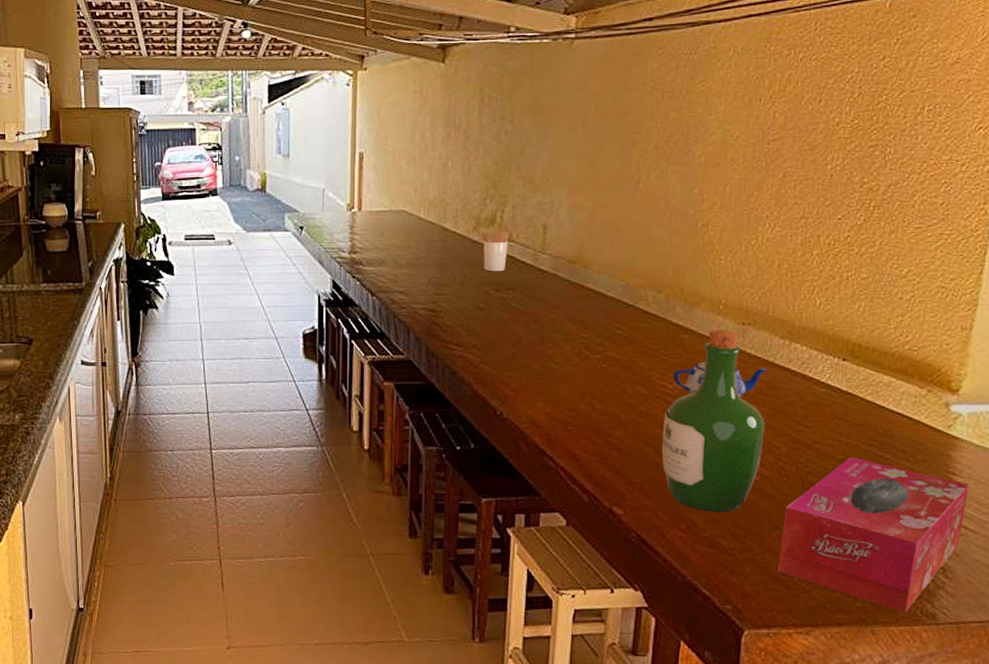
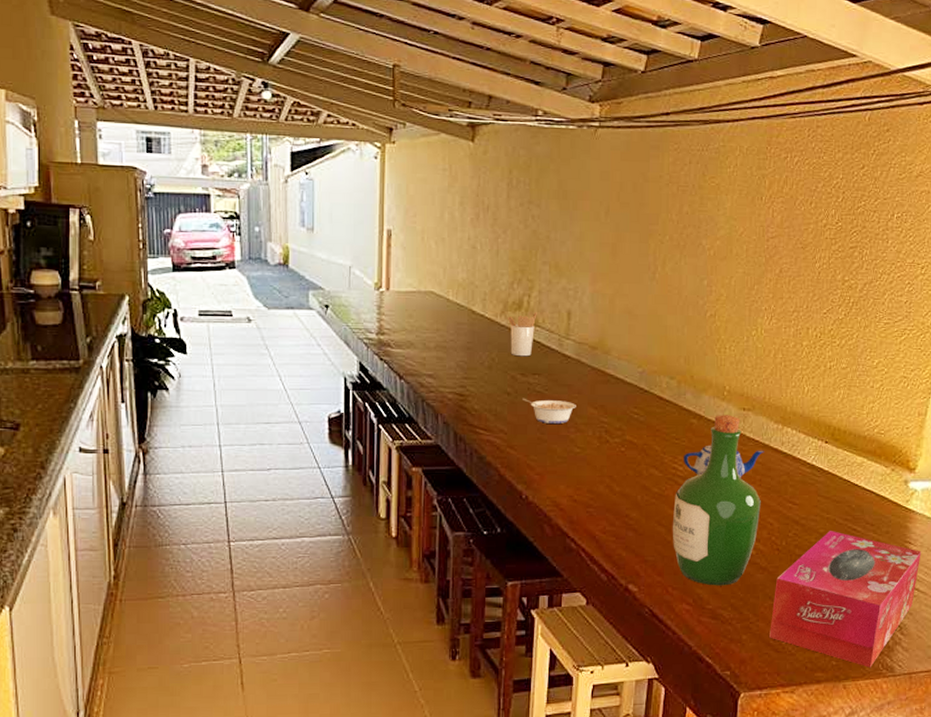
legume: none [496,313,553,339] -> present [522,398,576,423]

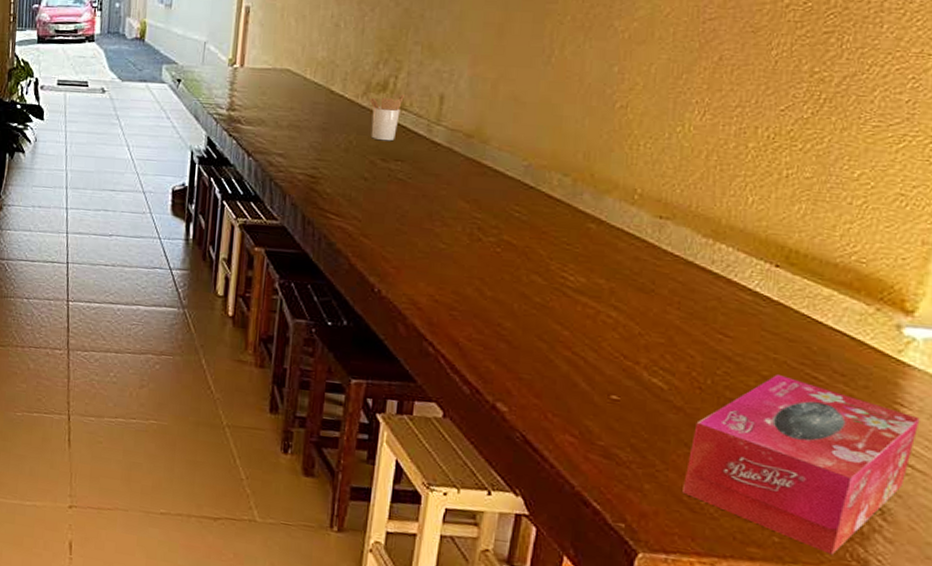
legume: present [522,398,576,423] -> none [381,184,444,216]
wine bottle: present [672,415,761,586] -> none [556,221,679,422]
teapot: present [684,446,764,478] -> none [576,255,686,298]

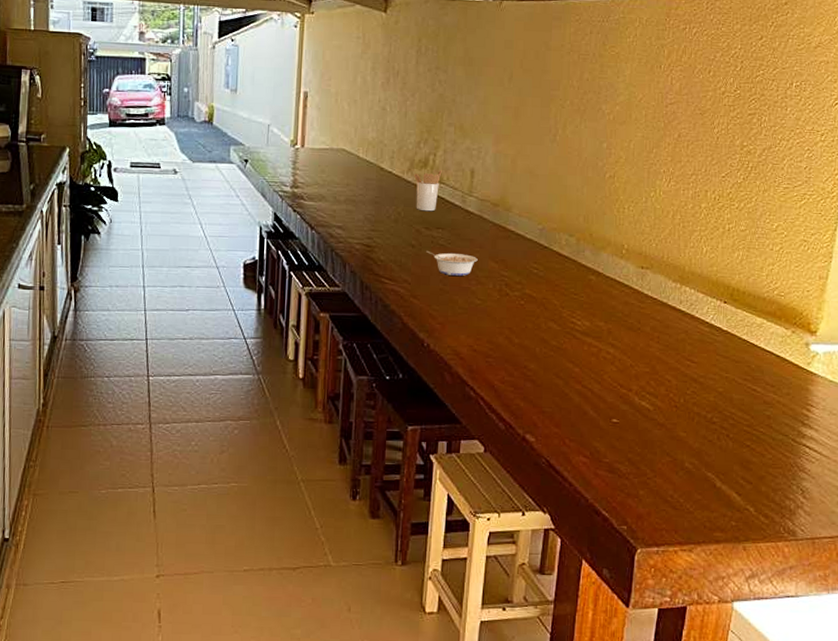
legume: none [381,184,444,216] -> present [426,250,478,276]
tissue box: present [683,375,920,555] -> none [667,390,824,530]

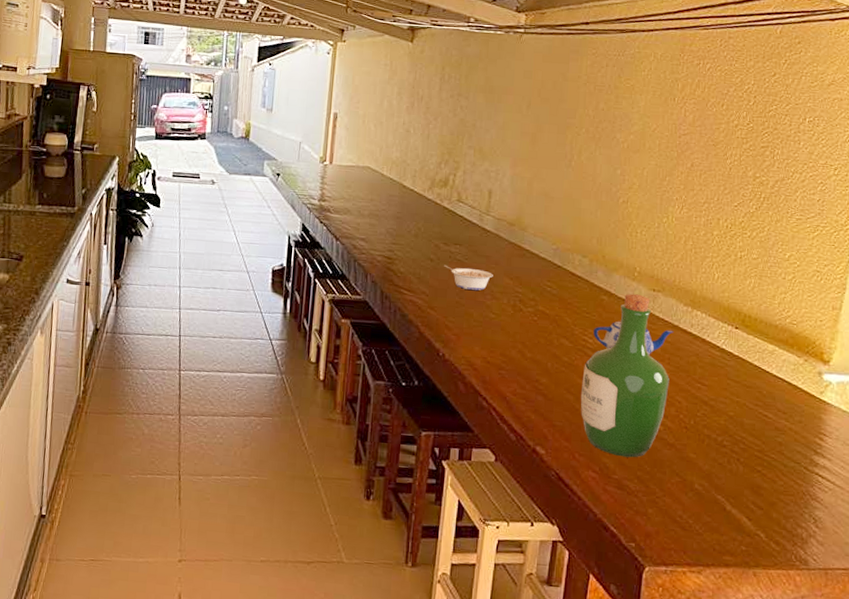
utensil holder: present [413,170,442,212] -> none [434,190,461,228]
wine bottle: none [569,272,659,440] -> present [580,293,669,458]
teapot: none [582,302,662,335] -> present [593,321,673,355]

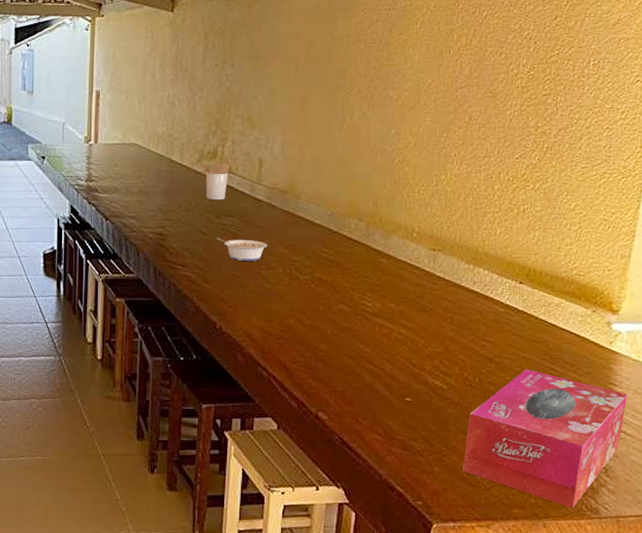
utensil holder: none [434,190,461,228] -> present [202,160,231,201]
wine bottle: present [580,293,669,458] -> none [361,255,452,418]
teapot: present [593,321,673,355] -> none [373,284,455,316]
tissue box: none [676,414,837,558] -> present [463,369,628,508]

